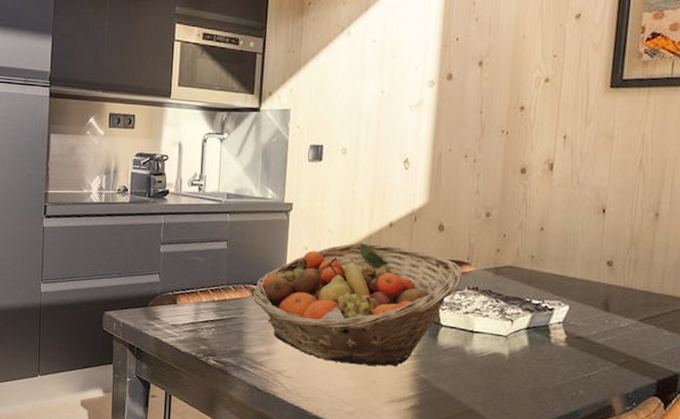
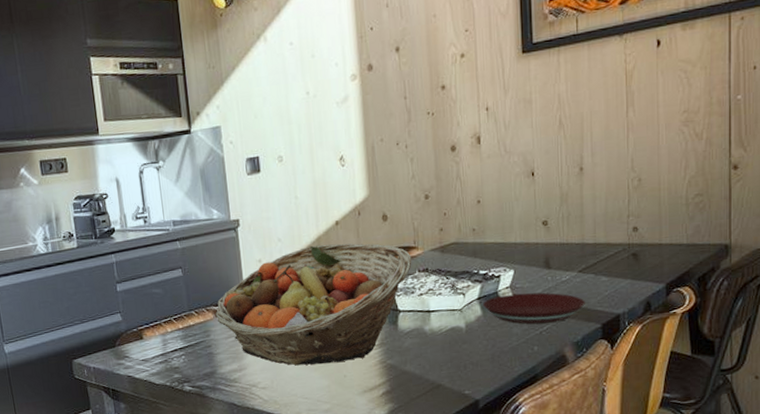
plate: none [531,329,642,369] -> present [483,292,585,324]

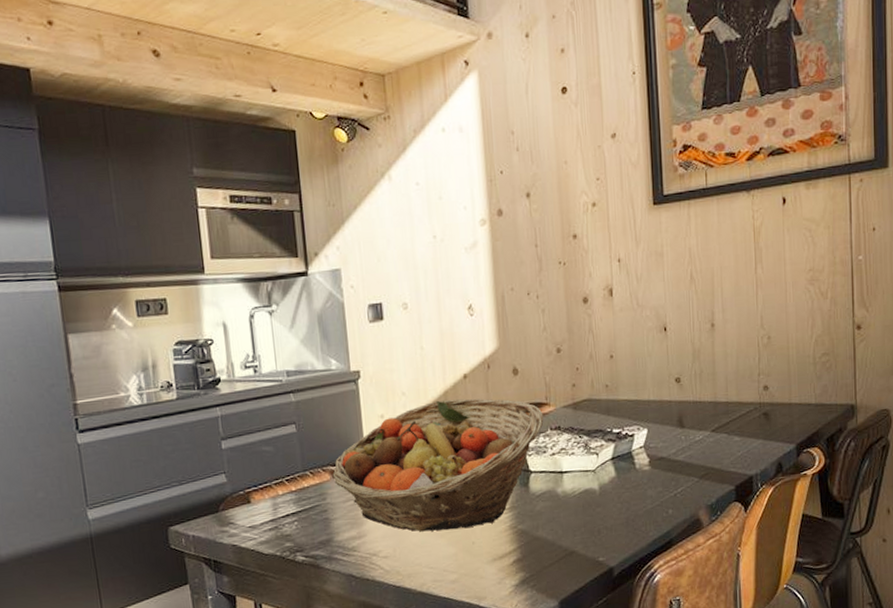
plate: present [483,292,585,324] -> none [617,452,719,486]

